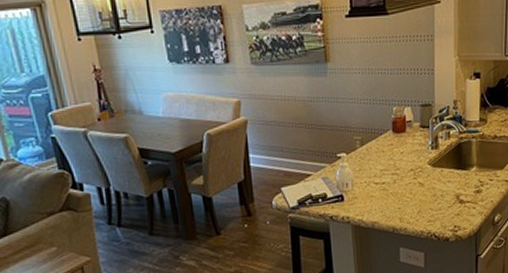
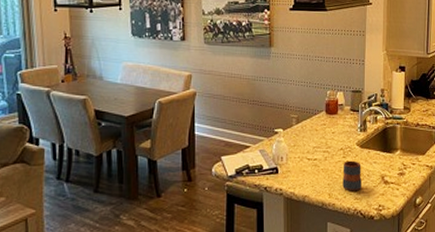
mug: none [413,181,435,214] -> present [342,160,361,191]

